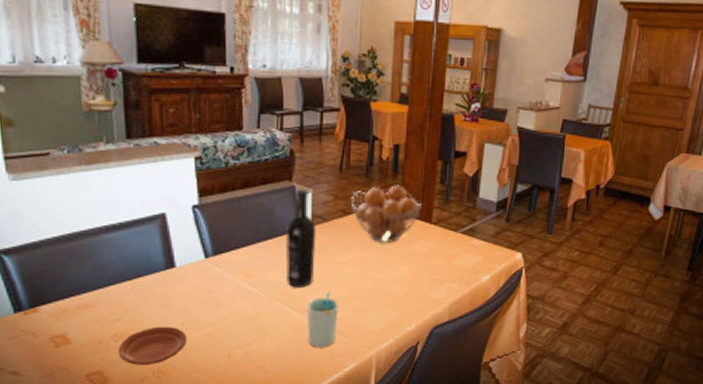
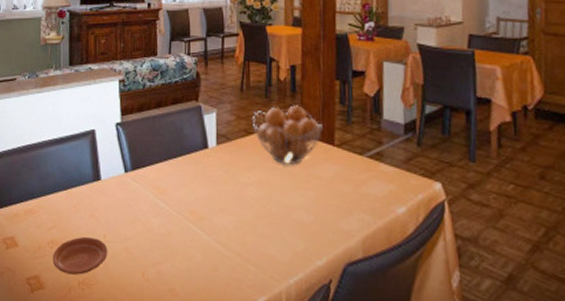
wine bottle: present [286,189,317,288] -> none [194,108,221,208]
cup: present [307,292,339,348] -> none [214,214,245,276]

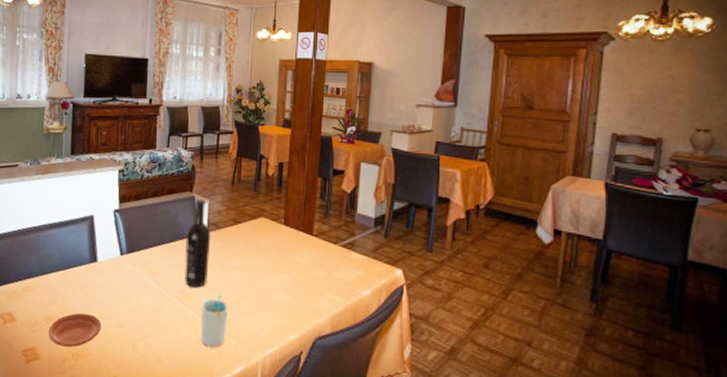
wine bottle: none [194,108,221,208] -> present [184,199,211,288]
cup: none [214,214,245,276] -> present [200,294,228,348]
fruit basket: present [253,105,323,166] -> none [241,198,304,252]

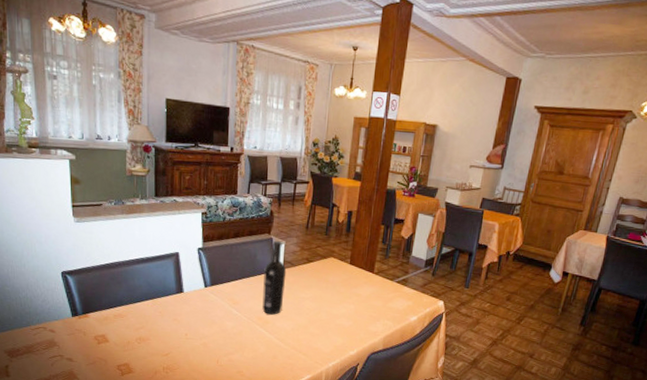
plate: present [48,312,102,347] -> none [140,334,189,363]
cup: present [200,294,228,348] -> none [275,319,300,362]

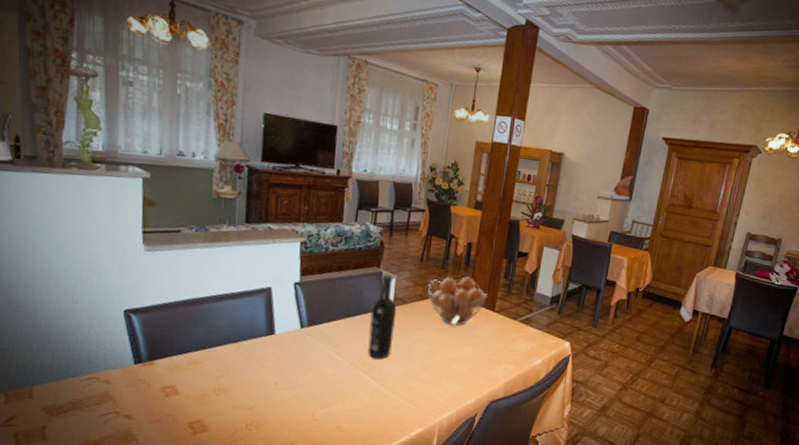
fruit basket: none [313,242,367,287] -> present [428,277,488,327]

